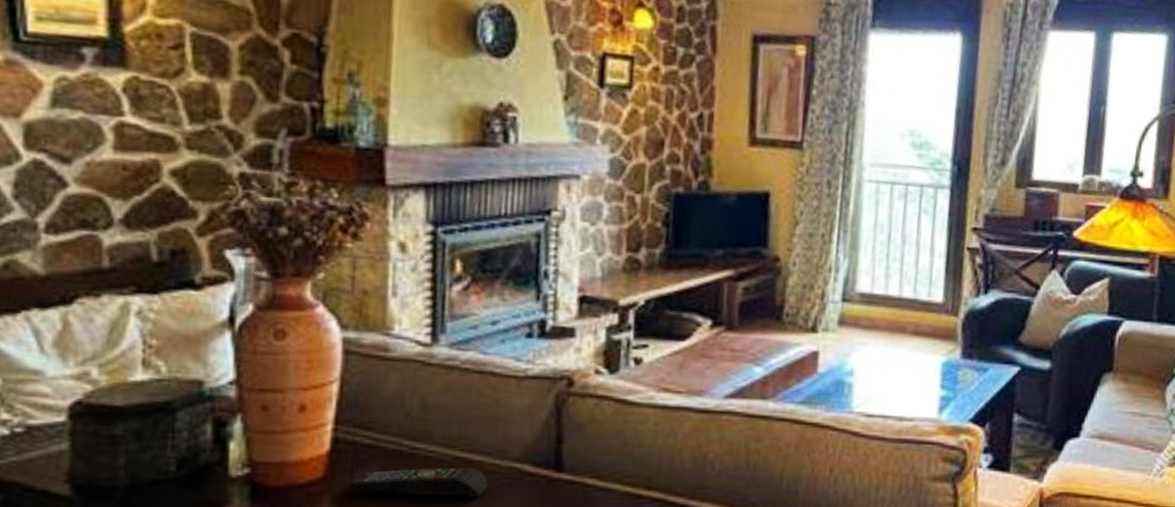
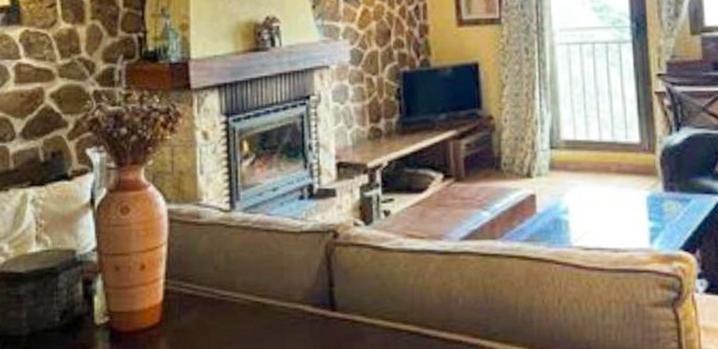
remote control: present [349,467,488,498] -> none [178,310,280,336]

